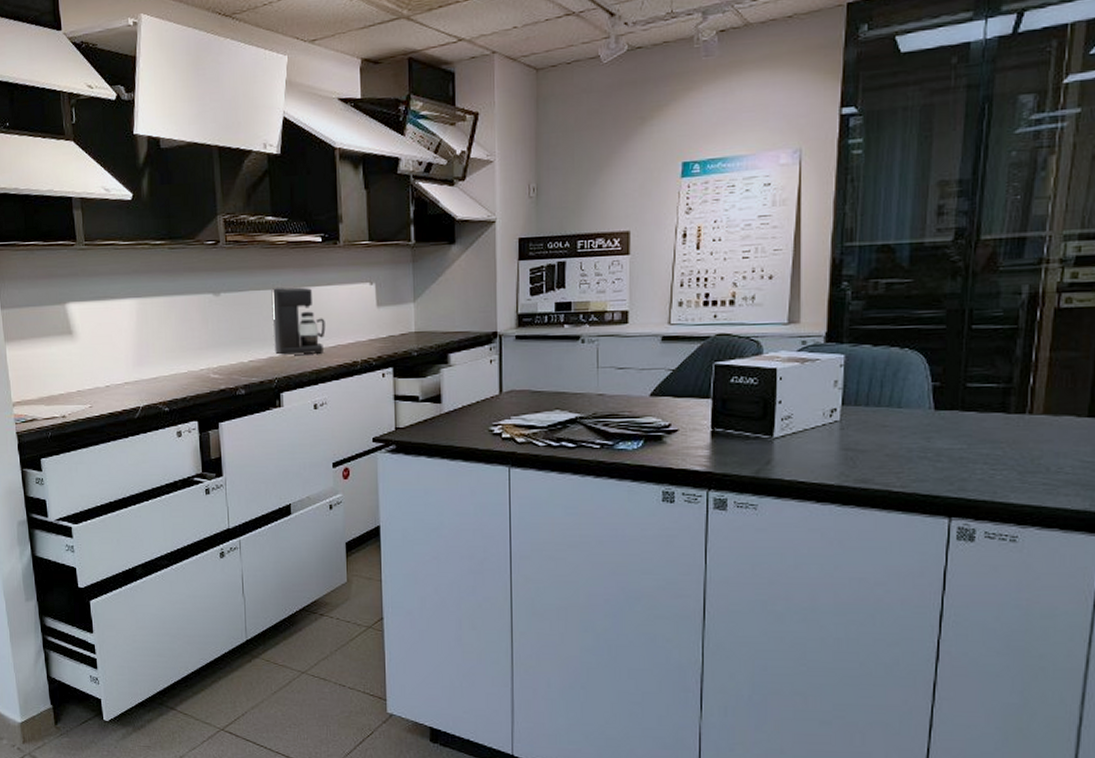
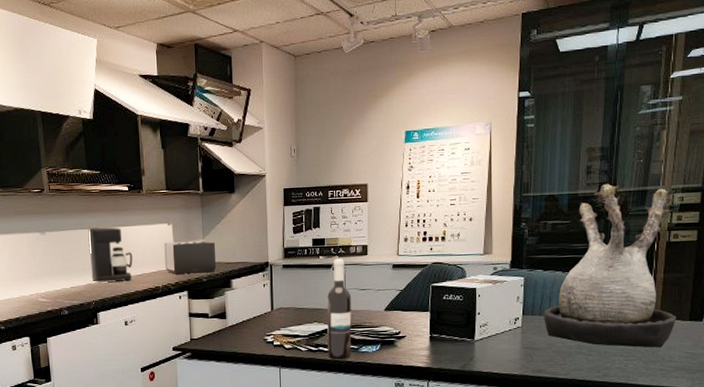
toaster: none [365,304,430,346] -> present [164,240,216,274]
wine bottle: none [572,328,605,459] -> present [326,259,352,360]
plant: none [872,228,1069,454] -> present [544,183,676,348]

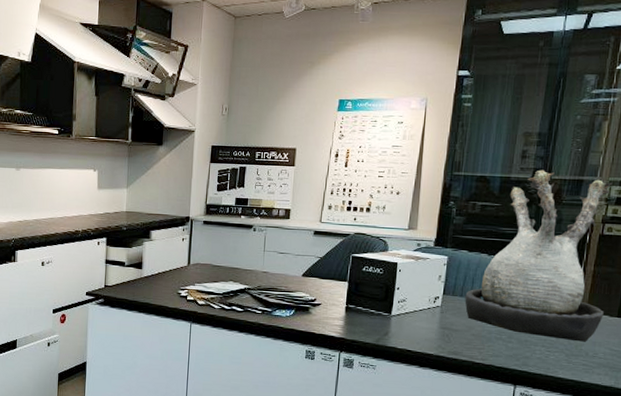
coffee maker: present [90,227,133,283] -> none [14,167,56,222]
toaster: present [164,240,216,274] -> none [87,188,139,222]
wine bottle: present [326,259,352,360] -> none [240,220,269,322]

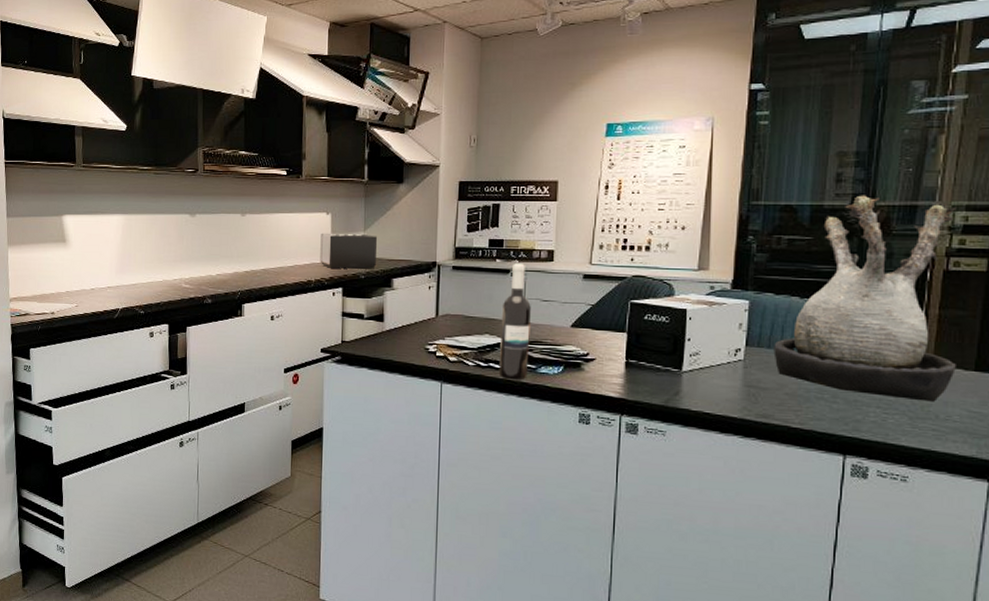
toaster: none [87,188,139,222] -> present [320,233,378,269]
wine bottle: none [240,220,269,322] -> present [498,263,531,381]

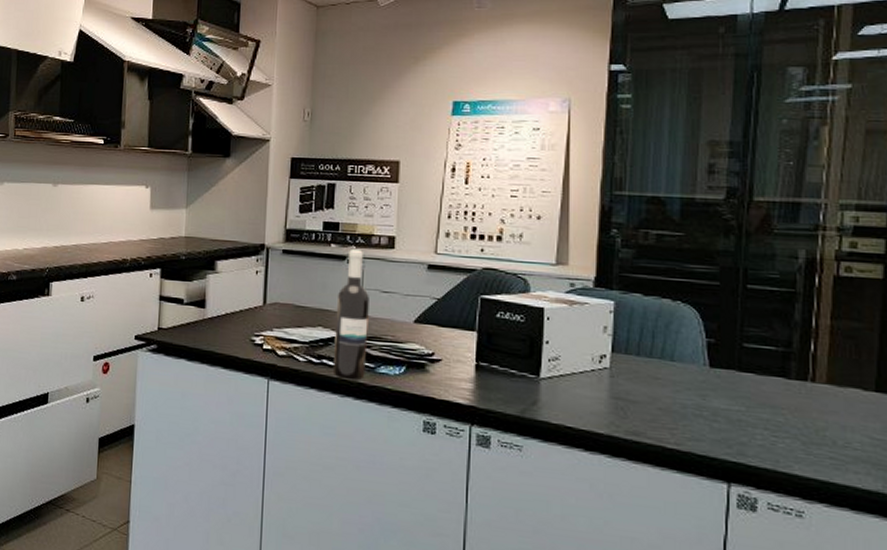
toaster: present [320,233,378,269] -> none [137,208,201,250]
plant: present [773,195,957,402] -> none [643,189,853,426]

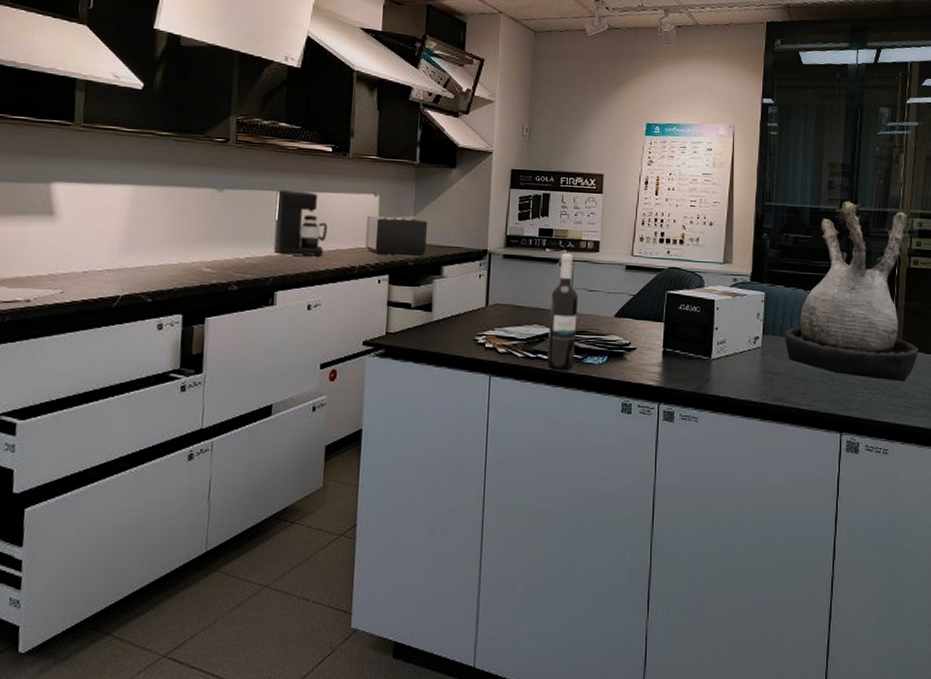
coffee maker: none [49,183,100,249] -> present [273,190,328,256]
toaster: none [137,208,201,250] -> present [365,216,428,256]
plant: none [643,189,853,426] -> present [785,201,918,382]

